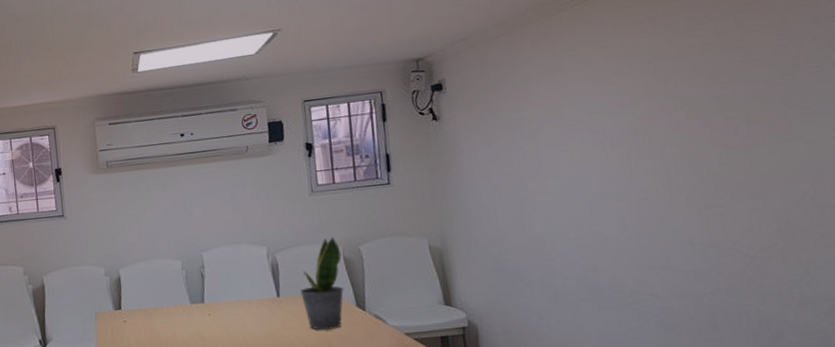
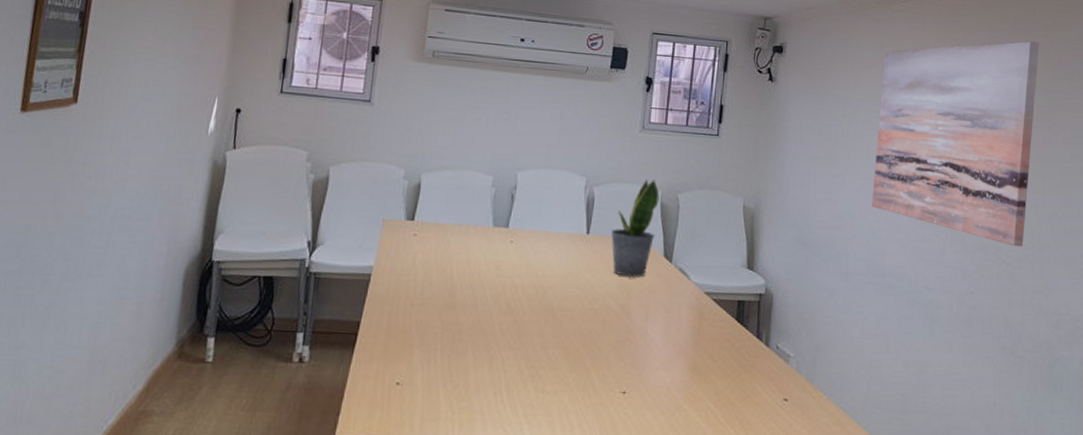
wall art: none [559,10,769,237] -> present [872,41,1039,247]

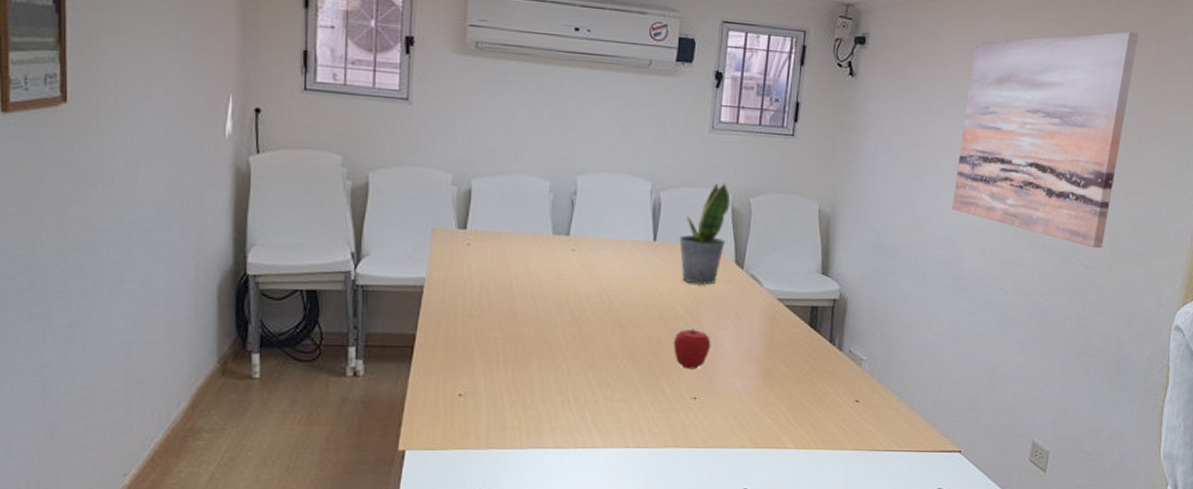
apple: none [603,321,641,363] -> present [673,329,711,369]

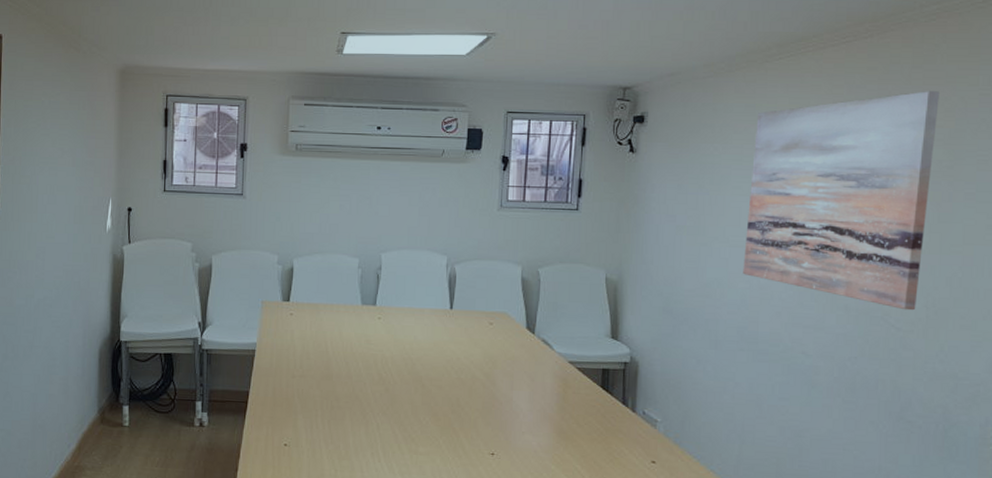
apple: present [673,329,711,369] -> none [471,389,506,427]
potted plant: present [678,182,731,286] -> none [473,255,520,350]

